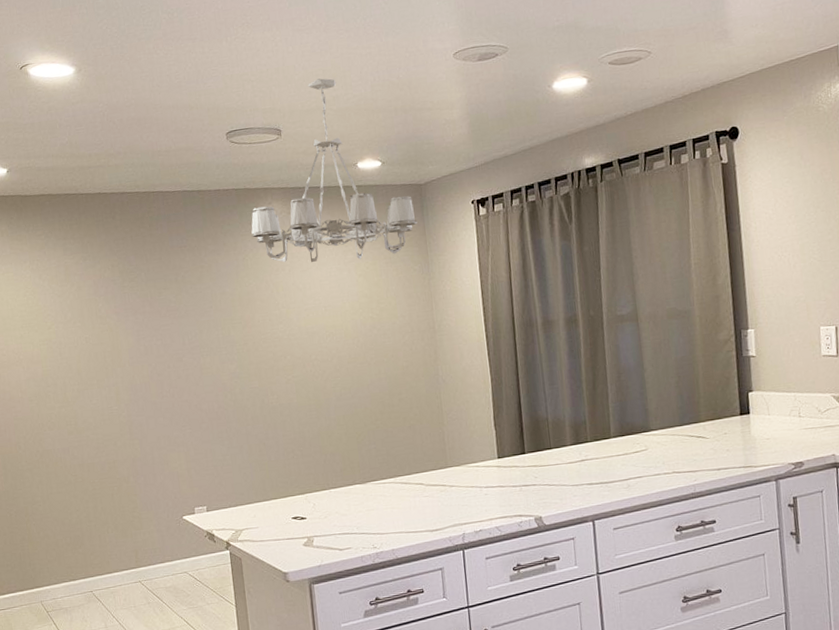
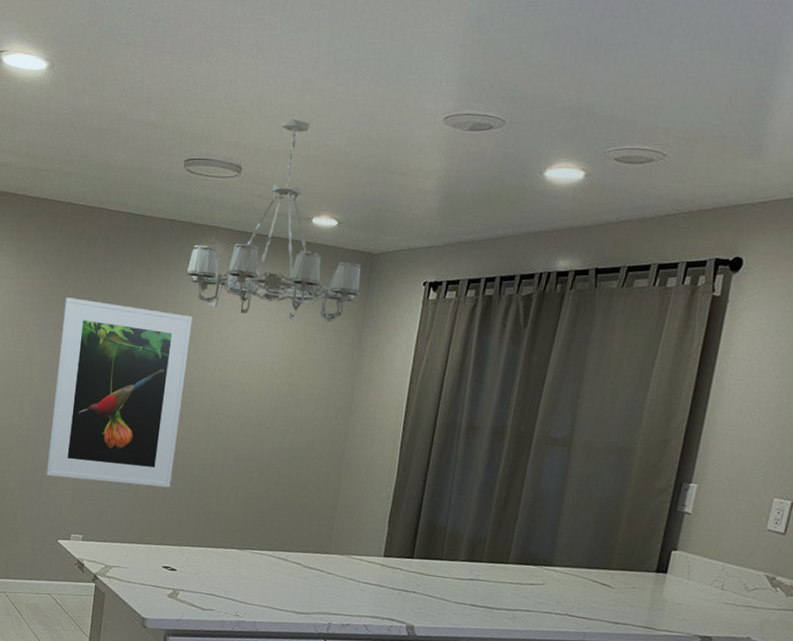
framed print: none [139,274,282,456] -> present [47,297,193,488]

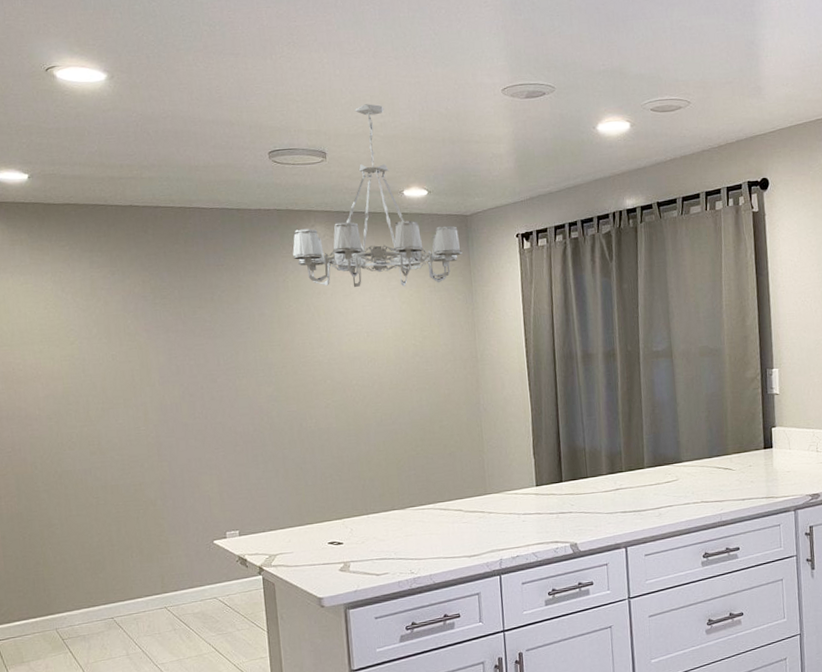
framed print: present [47,297,193,488] -> none [172,297,320,479]

